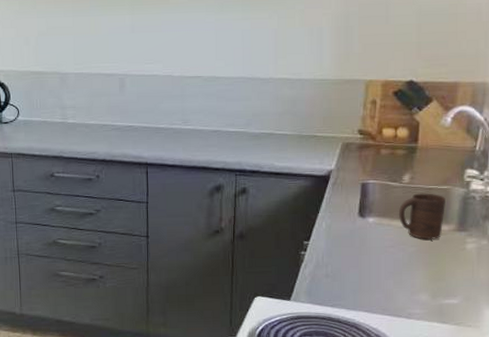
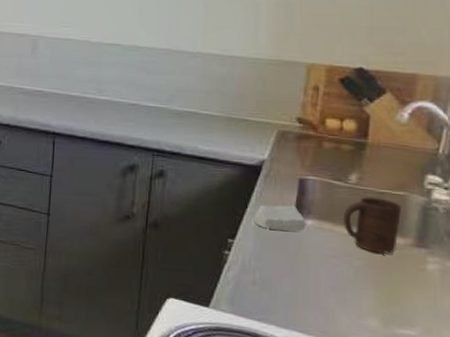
soap bar: none [325,207,368,229] -> present [254,204,306,232]

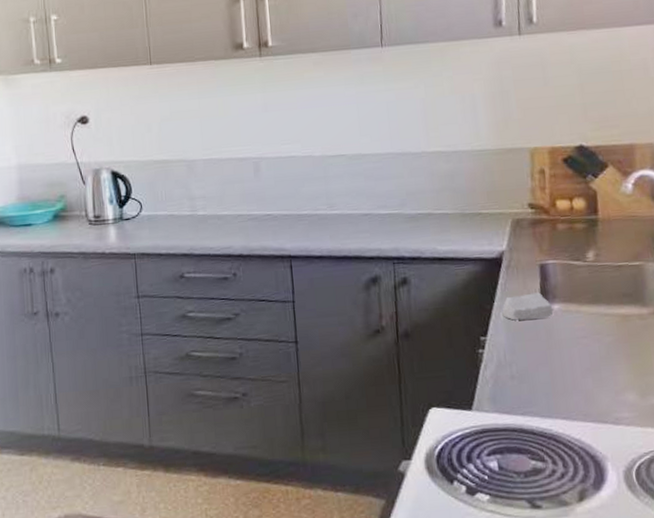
cup: present [344,196,401,254] -> none [587,271,642,327]

